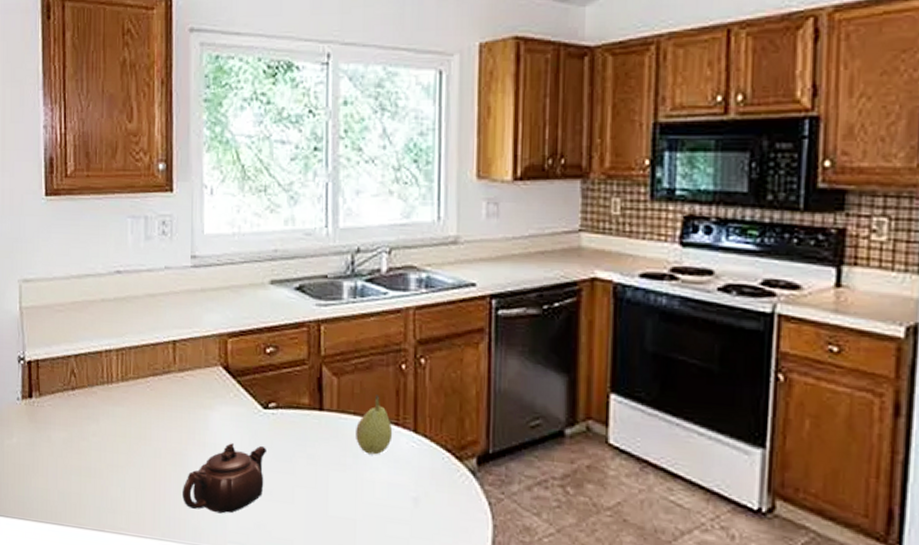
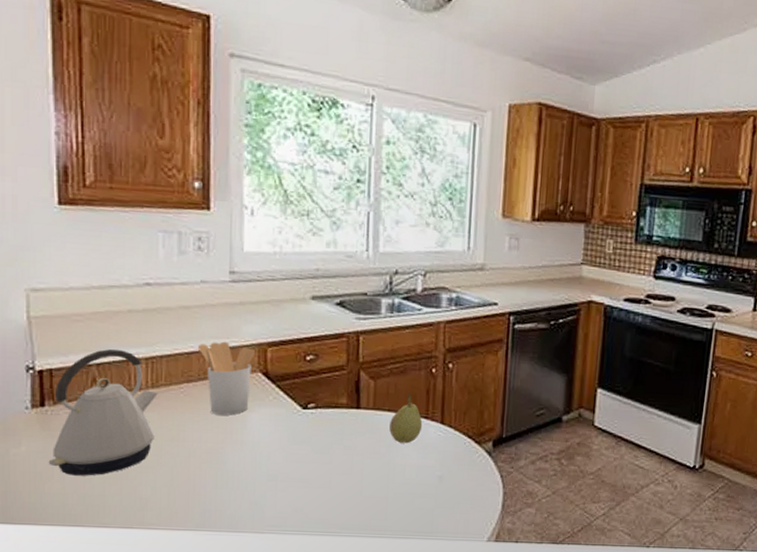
kettle: none [34,340,127,472] -> present [48,349,158,476]
utensil holder: none [162,331,216,413] -> present [197,341,255,415]
teapot: present [182,443,268,514] -> none [219,440,306,502]

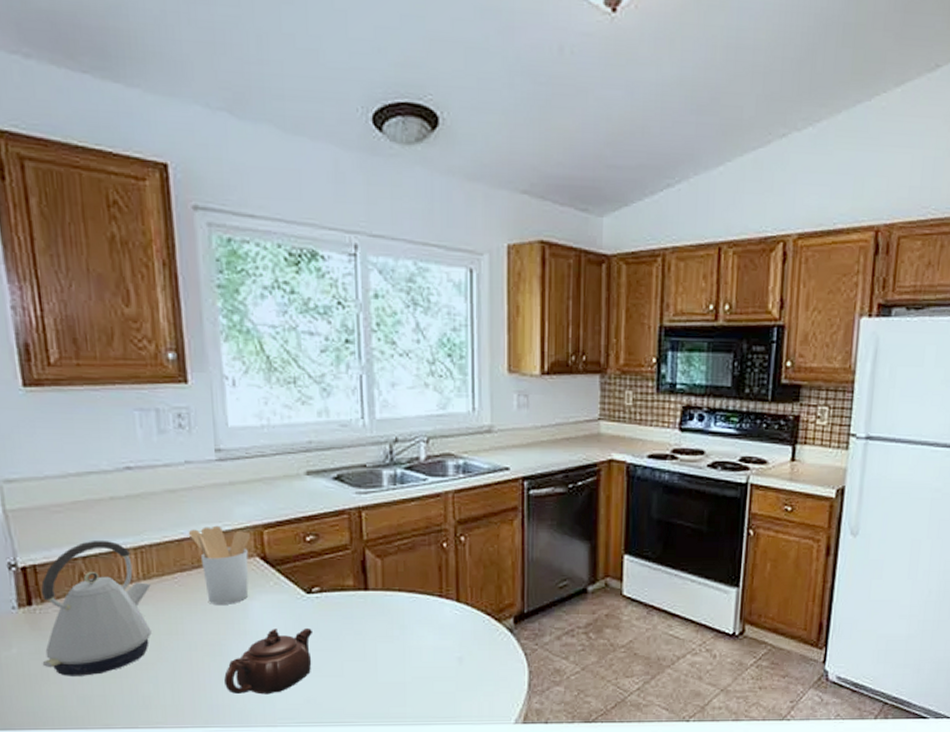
teapot: none [219,440,306,502] -> present [224,627,314,695]
fruit: present [389,394,423,444] -> none [401,571,437,625]

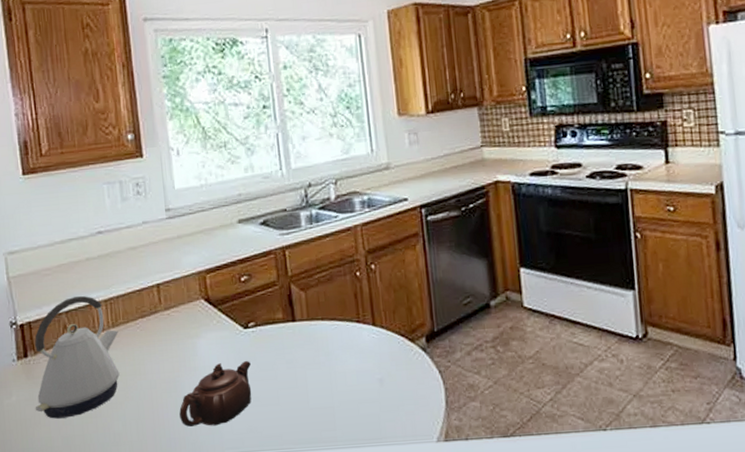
utensil holder: present [188,525,250,604] -> none [146,274,197,345]

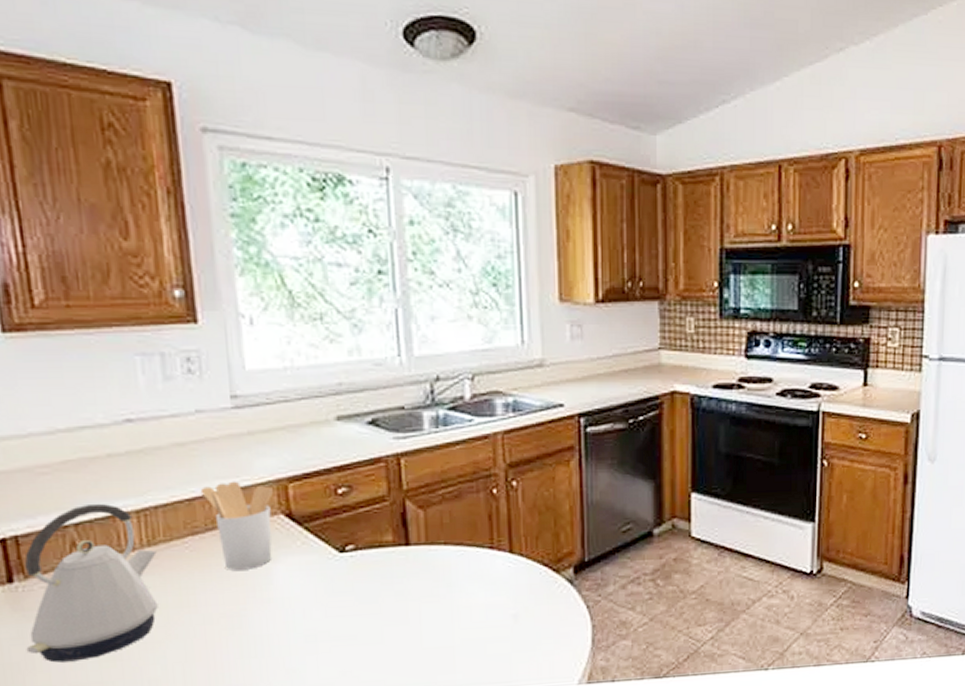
utensil holder: none [146,274,197,345] -> present [200,481,273,570]
teapot: present [179,360,252,427] -> none [245,591,348,671]

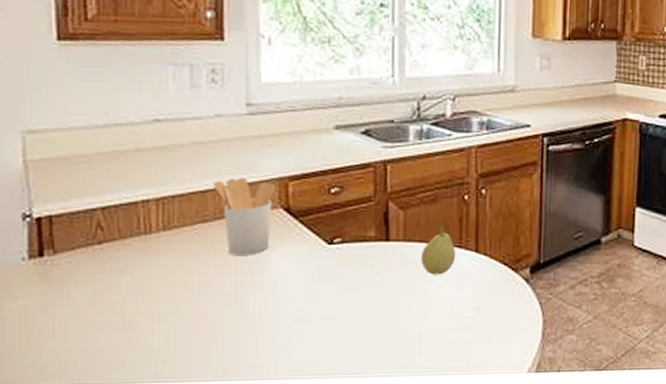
kettle: present [24,504,158,663] -> none [48,192,170,330]
fruit: none [448,522,488,581] -> present [421,223,456,275]

